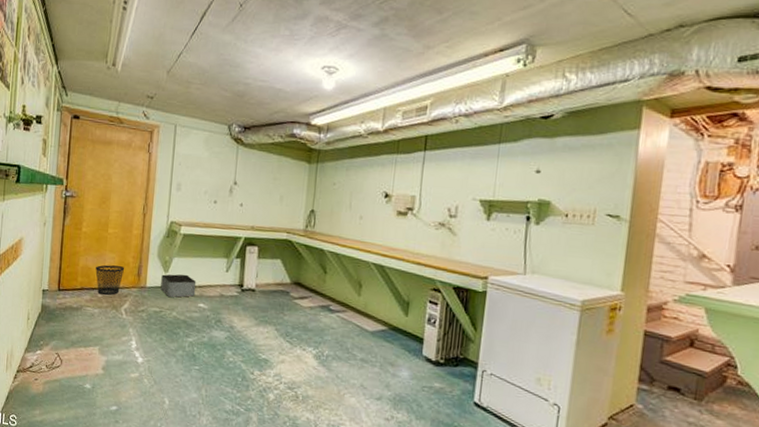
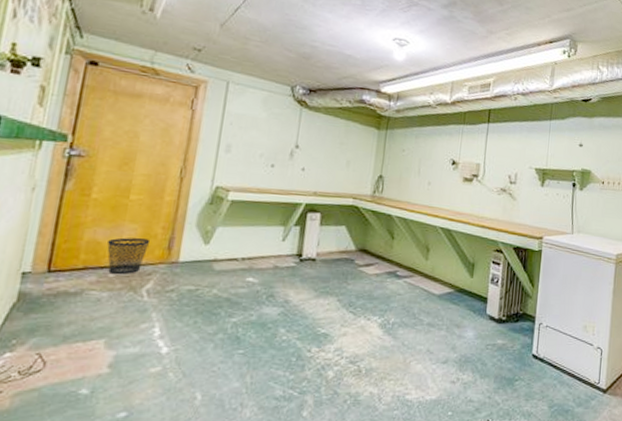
storage bin: present [160,274,197,298] -> none [198,245,246,272]

